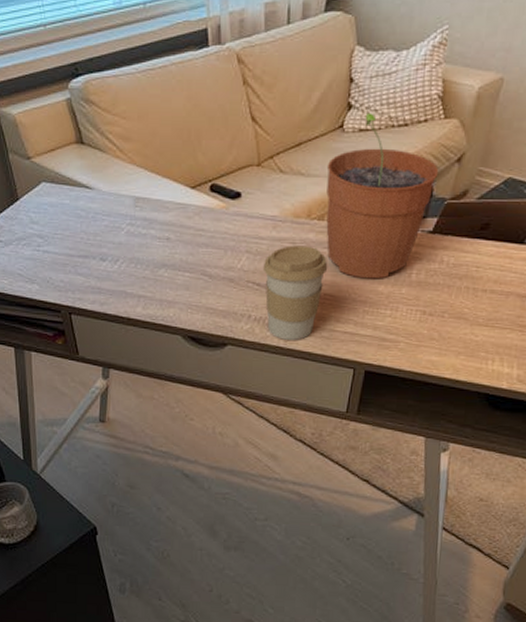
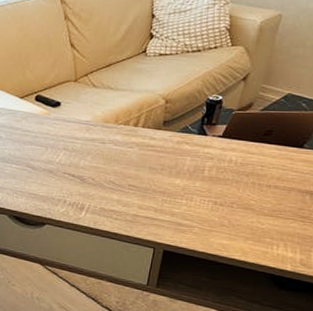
coffee cup: present [262,245,328,340] -> none [77,145,132,222]
plant pot: present [326,112,439,279] -> none [131,41,227,174]

